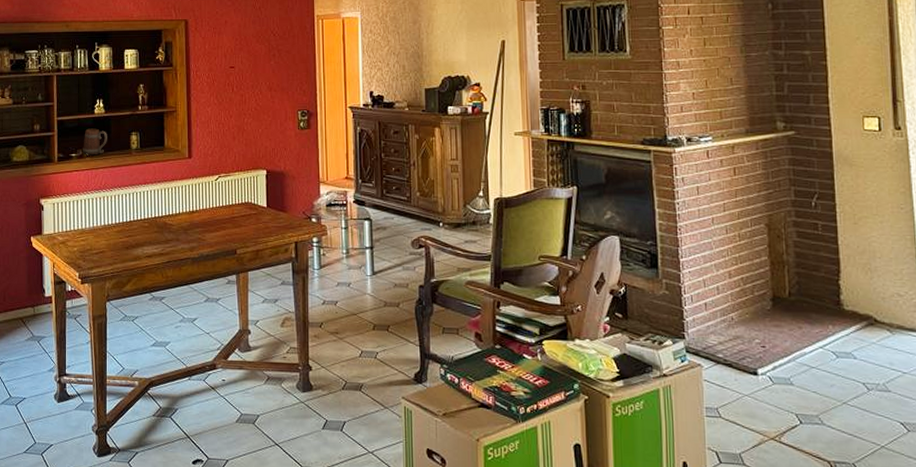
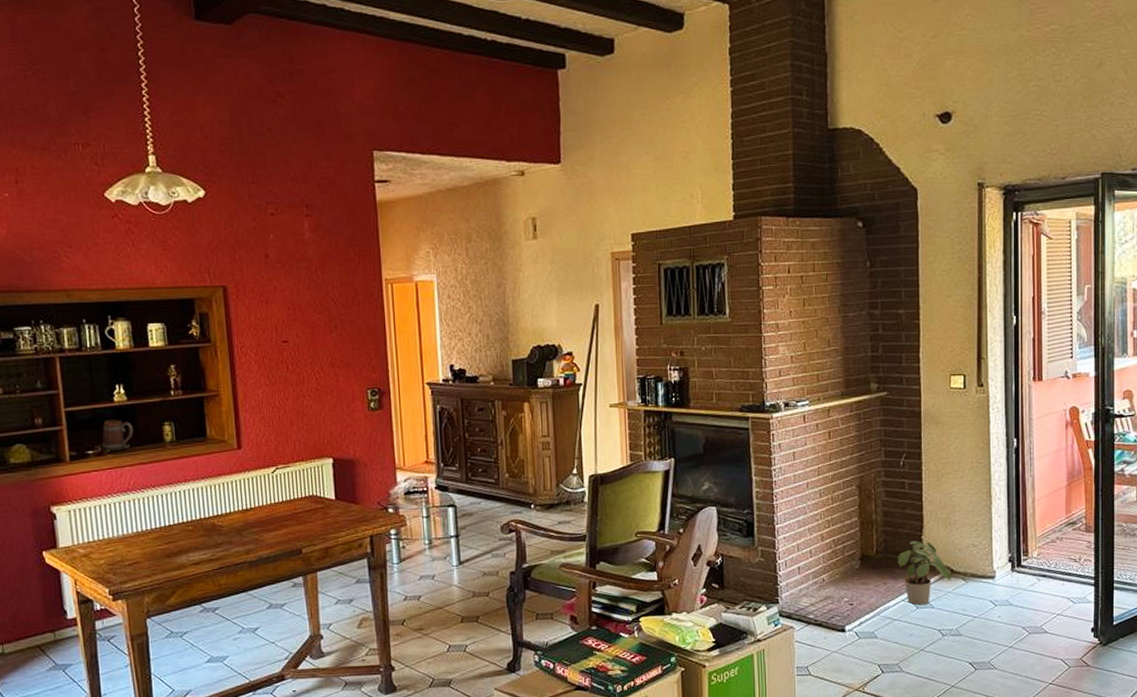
potted plant: none [813,285,875,355] -> present [898,541,951,605]

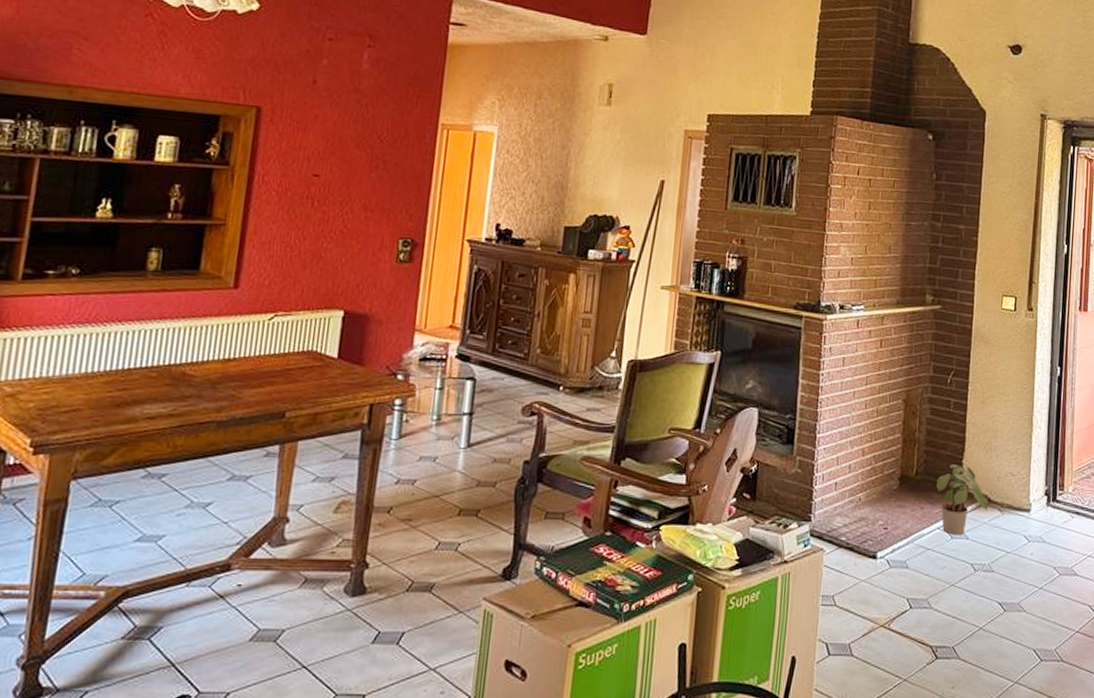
beer mug: present [102,419,133,452] -> none [66,237,112,275]

